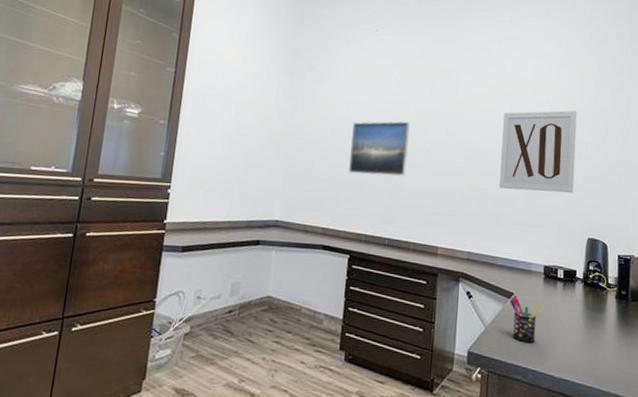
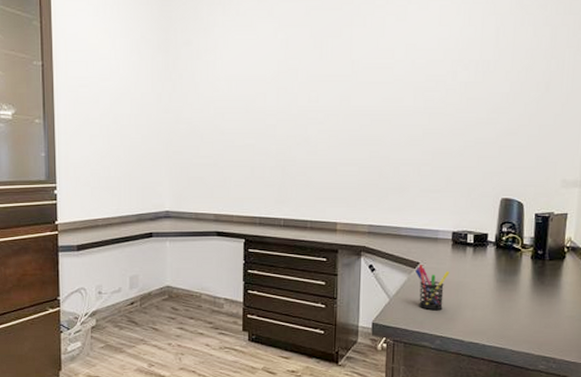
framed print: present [349,121,410,177] -> none [237,91,299,155]
wall art: present [499,110,577,194] -> none [402,57,492,155]

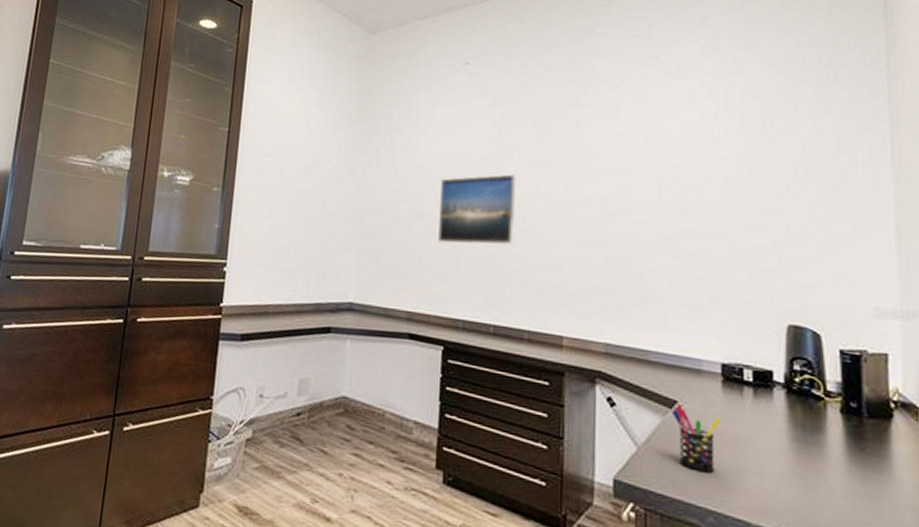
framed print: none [237,91,299,155] -> present [438,174,515,246]

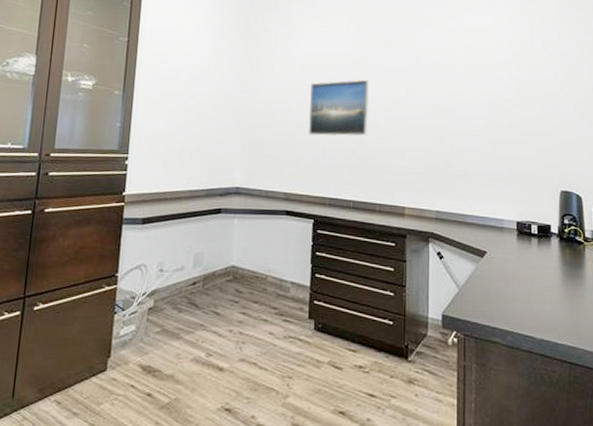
pen holder: present [672,404,722,473] -> none [483,254,517,304]

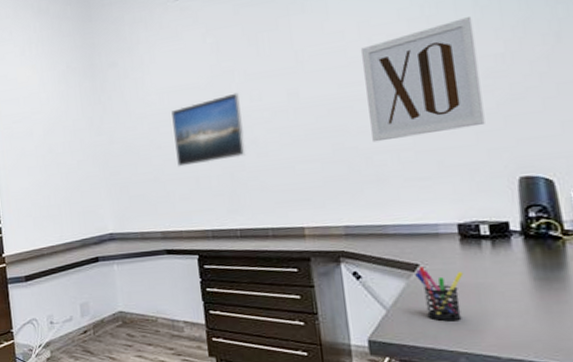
wall art: none [464,60,543,145] -> present [360,17,485,143]
pen holder: none [483,254,517,304] -> present [415,267,464,322]

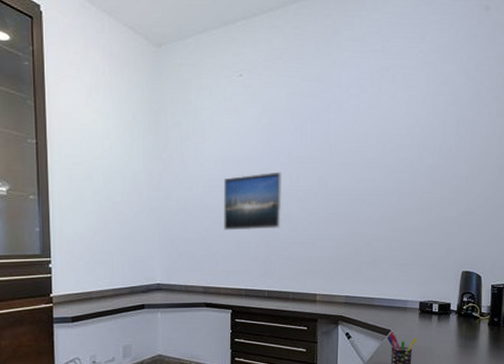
wall art: present [360,17,485,143] -> none [374,143,453,231]

